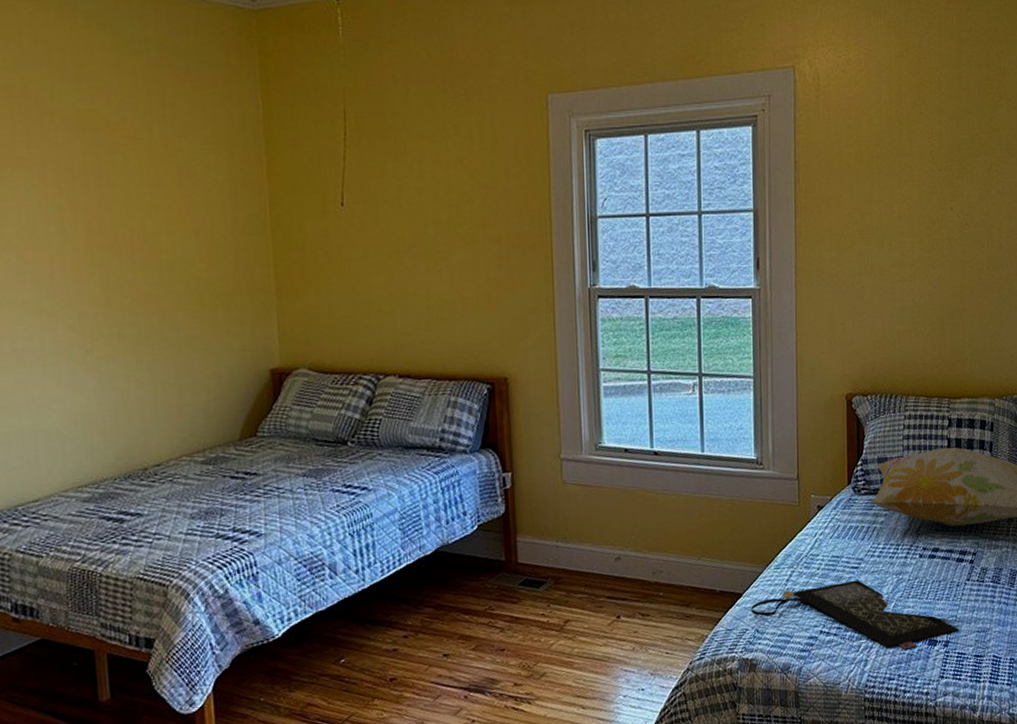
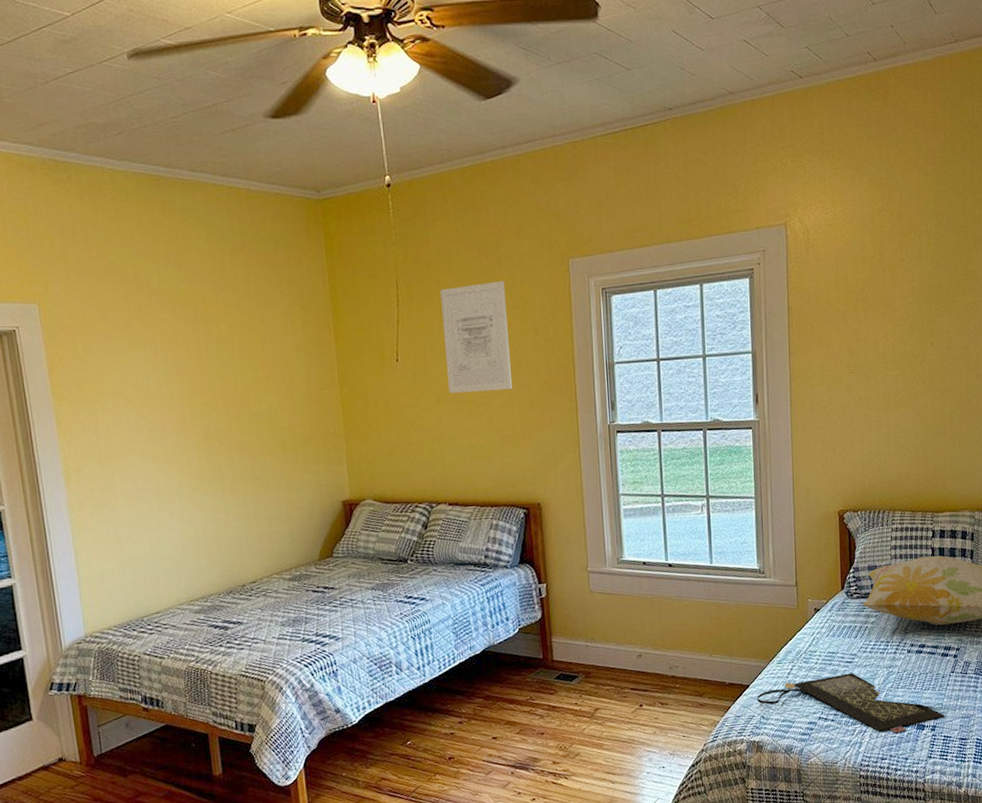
wall art: none [396,116,479,246] -> present [440,280,513,394]

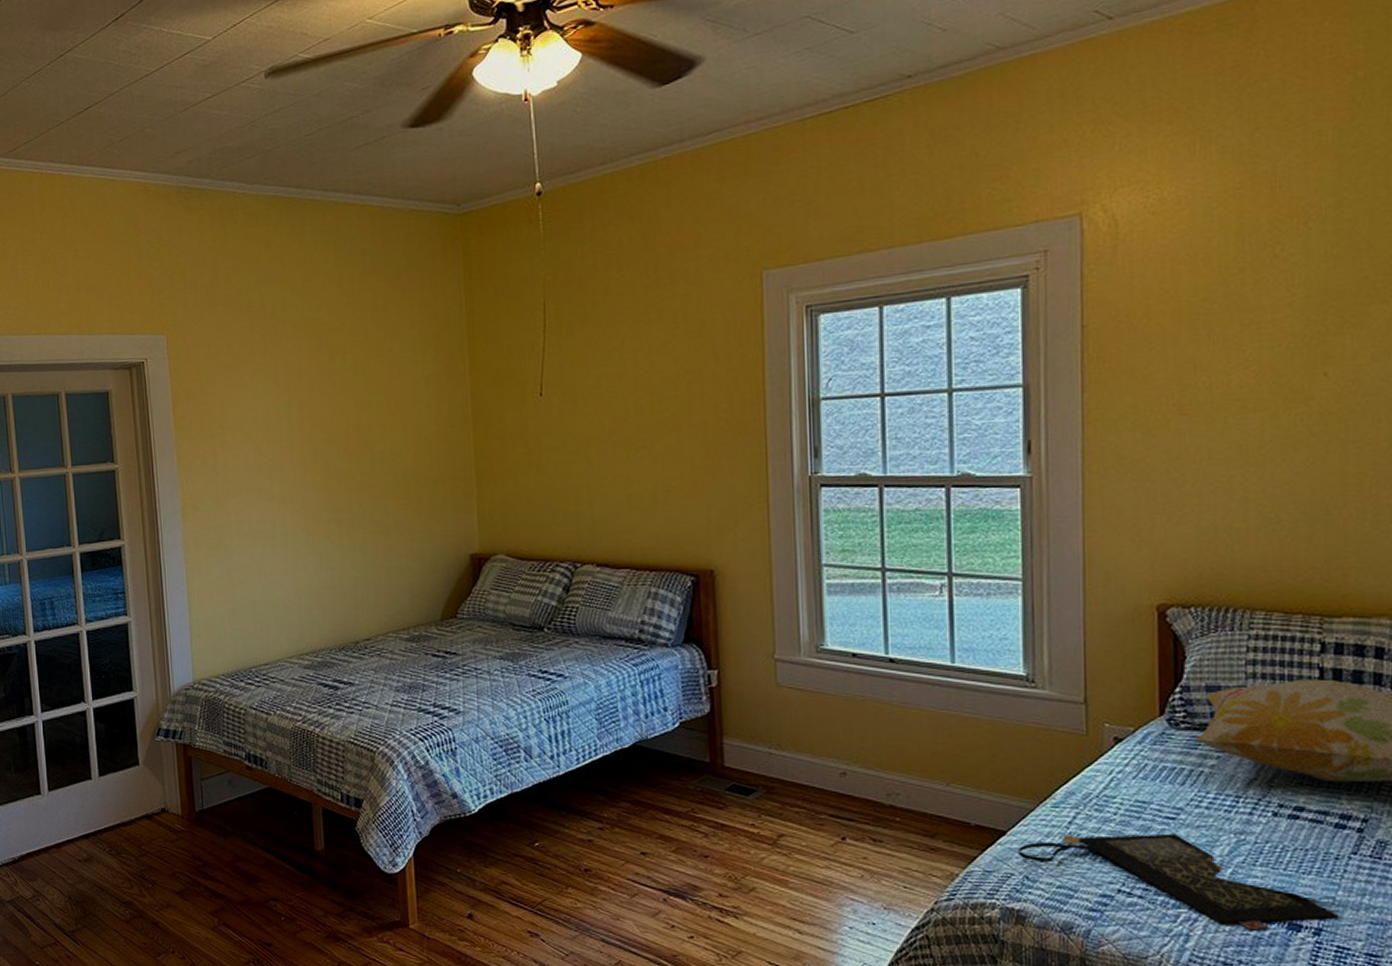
wall art: present [440,280,513,394] -> none [596,299,683,434]

